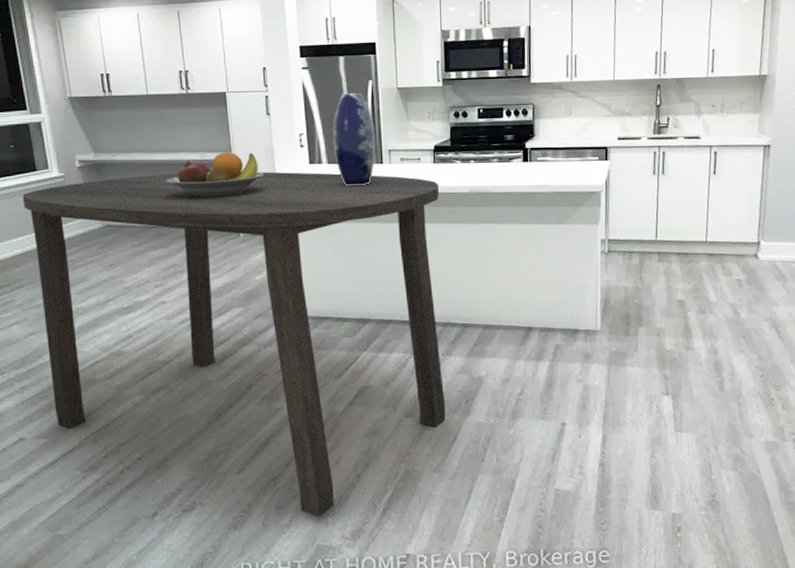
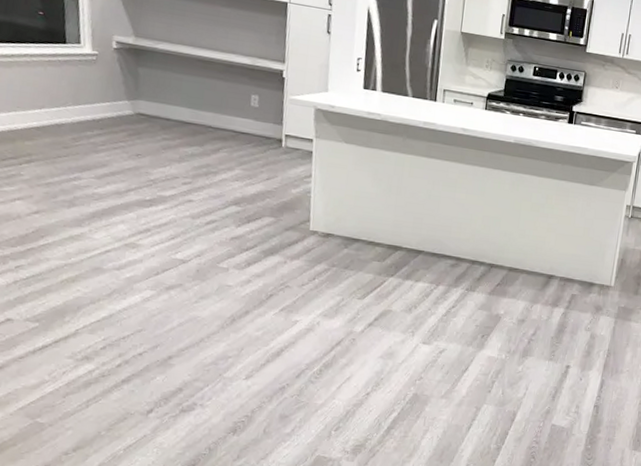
dining table: present [22,171,446,517] -> none [45,63,487,430]
fruit bowl: present [167,151,265,197] -> none [211,61,316,106]
vase: present [333,92,376,187] -> none [390,27,433,119]

